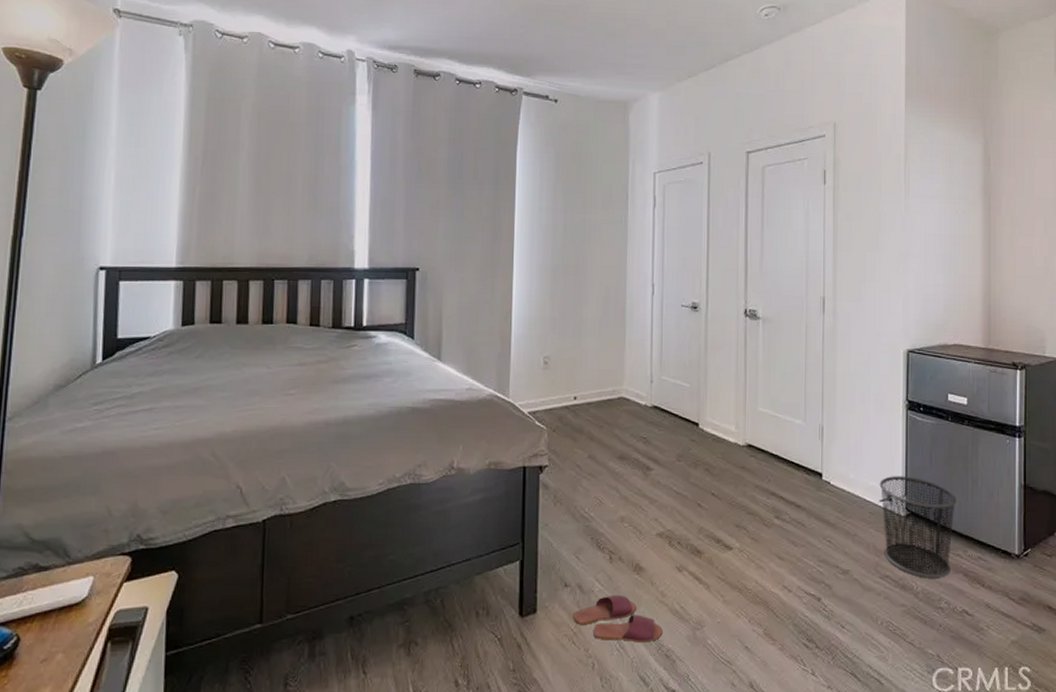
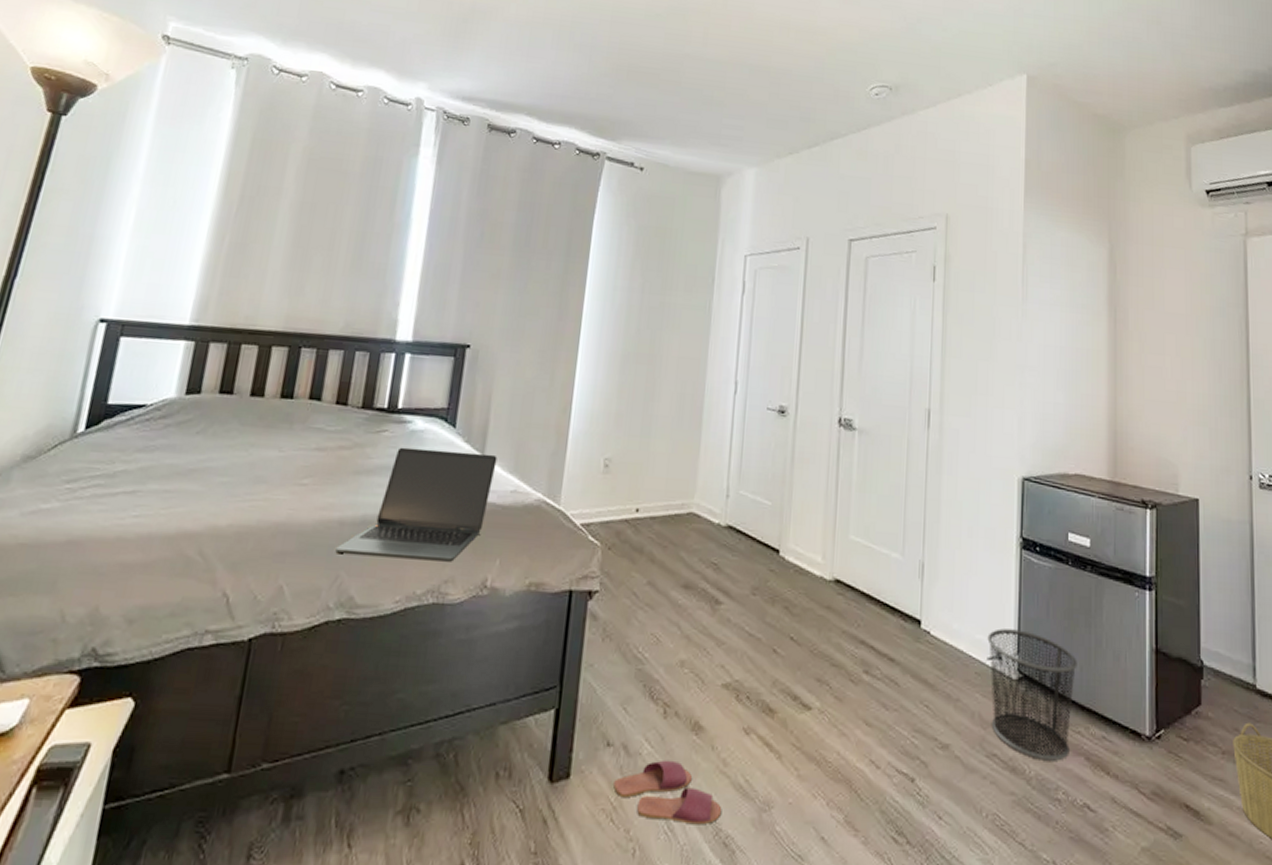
laptop: none [325,358,452,450] -> present [335,447,498,562]

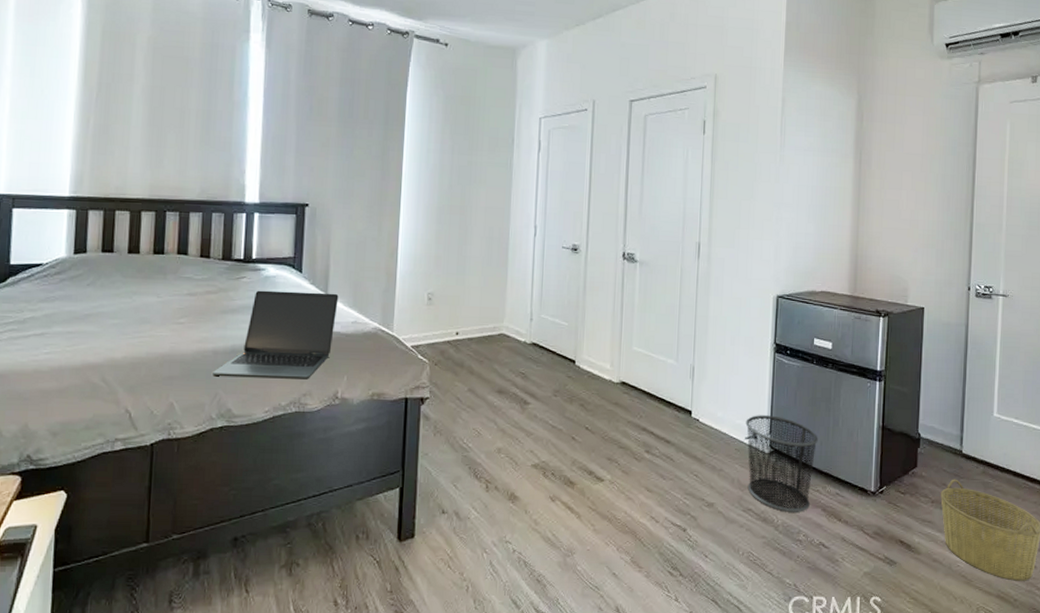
slippers: present [613,760,722,825] -> none [449,522,535,568]

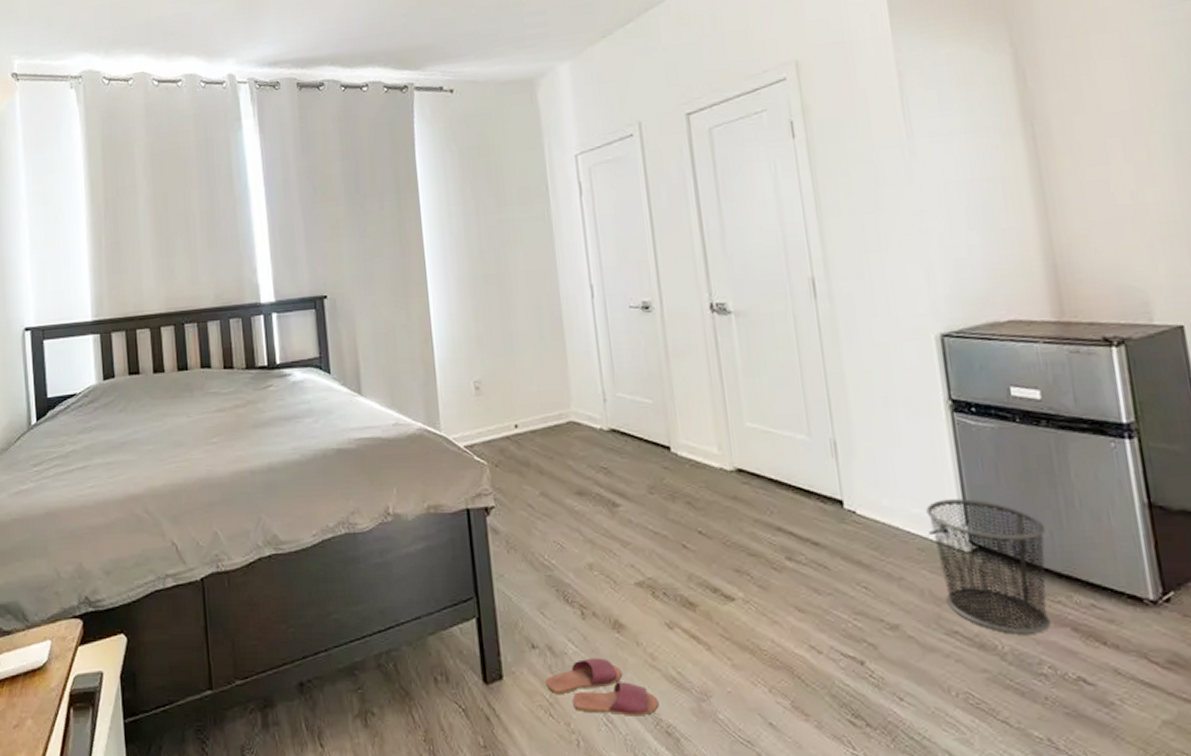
laptop: present [213,290,339,380] -> none [253,393,375,499]
slippers: none [449,522,535,568] -> present [546,657,659,716]

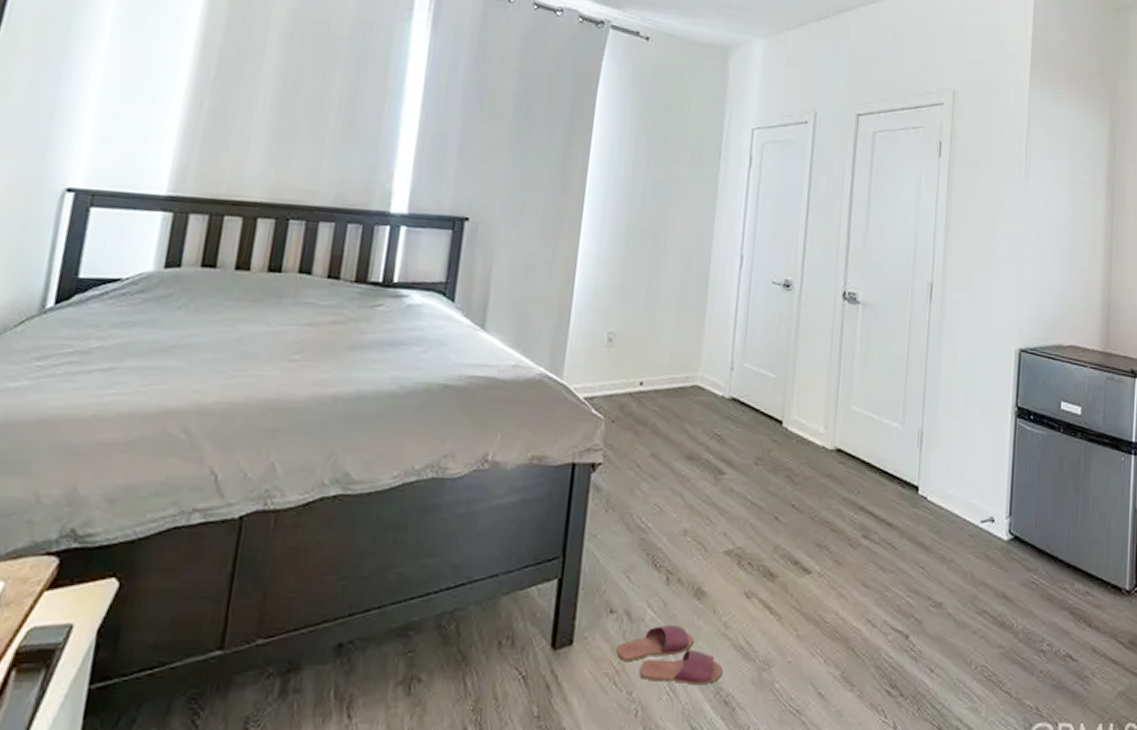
trash can: present [926,499,1051,634] -> none [981,493,1065,615]

